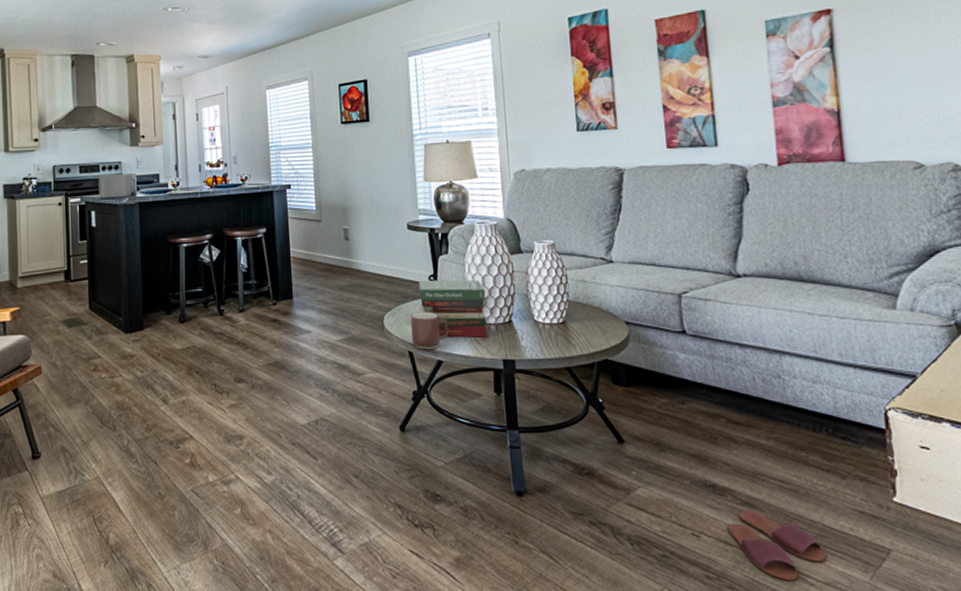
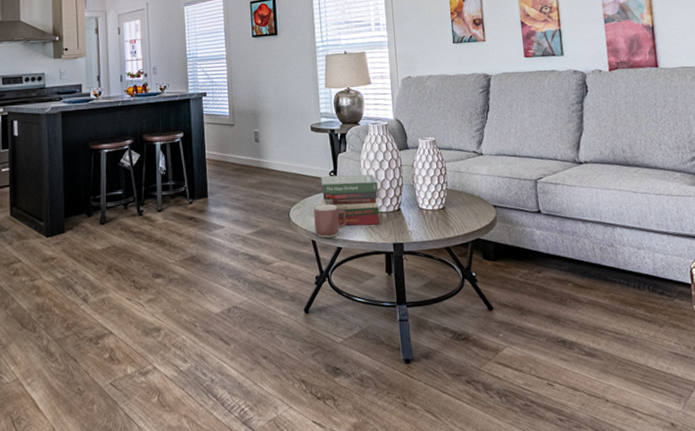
toaster: present [98,173,137,200] -> none [21,84,60,110]
slippers: present [726,509,827,580] -> none [574,358,650,416]

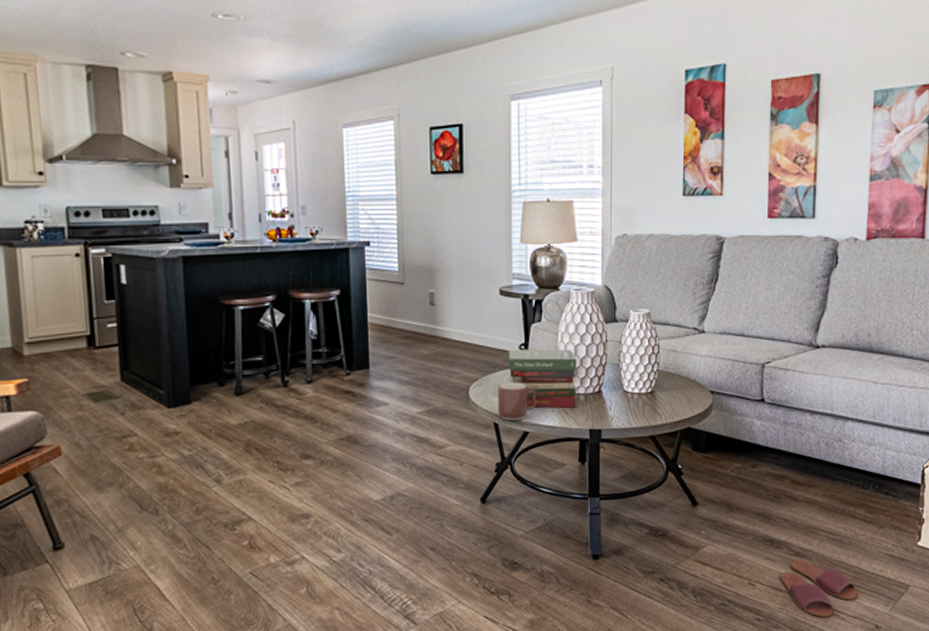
slippers: none [574,358,650,416] -> present [779,559,858,617]

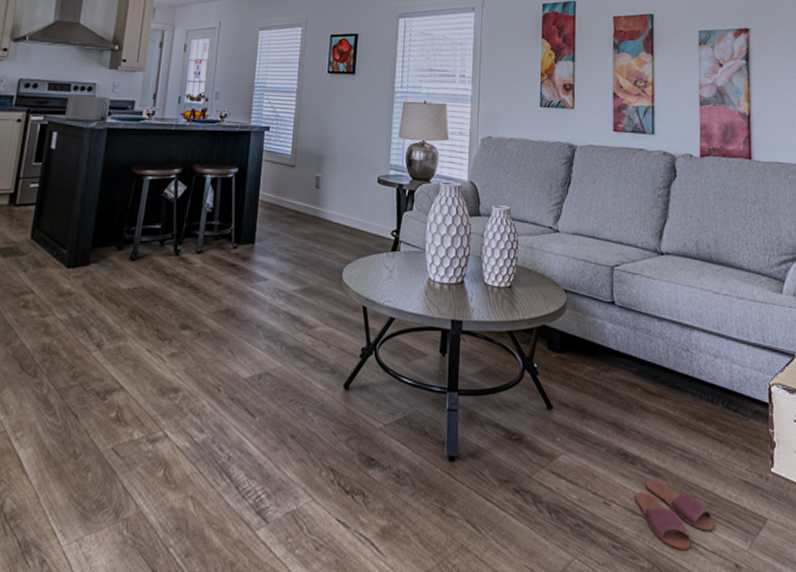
toaster: none [128,220,180,252] -> present [65,94,110,123]
mug: present [498,381,537,421] -> none [367,266,404,306]
books: present [506,349,577,408] -> none [378,234,443,297]

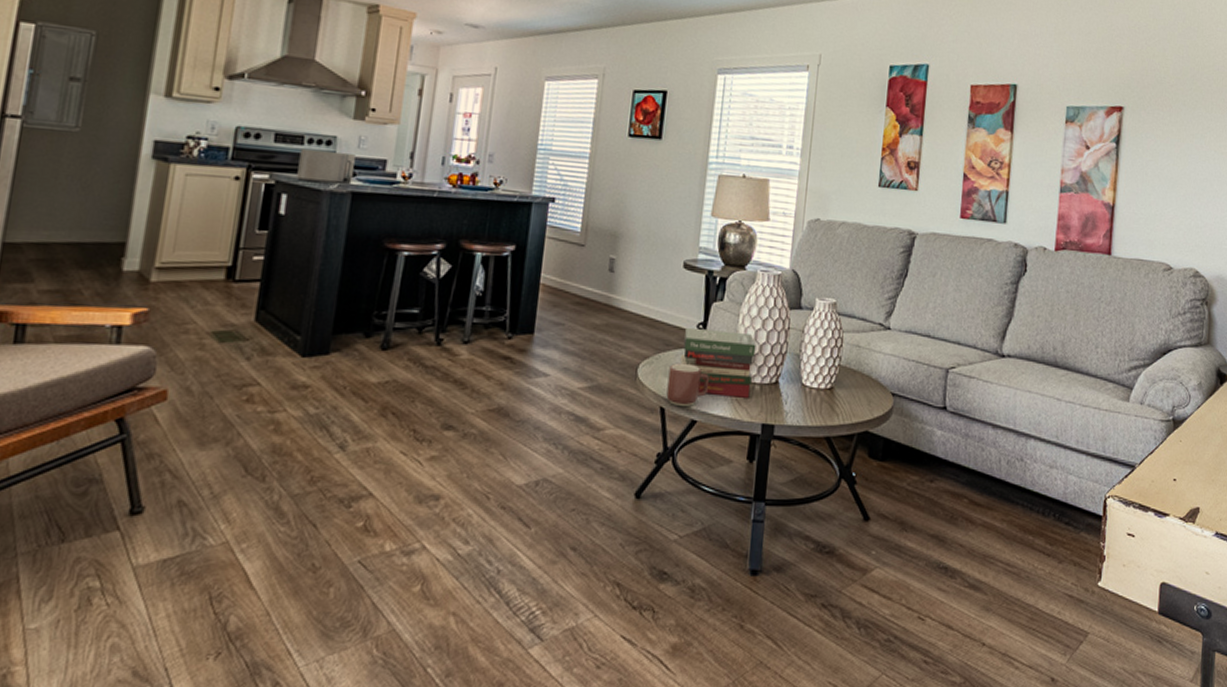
mug: none [367,266,404,306] -> present [666,363,710,407]
books: none [378,234,443,297] -> present [679,327,756,398]
slippers: present [634,478,715,549] -> none [951,592,1034,664]

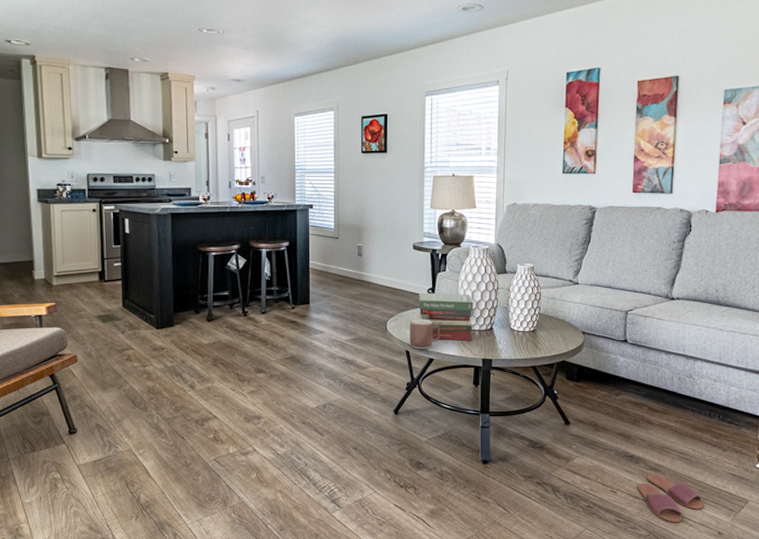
toaster: present [297,148,355,185] -> none [132,185,170,209]
slippers: none [951,592,1034,664] -> present [637,473,704,522]

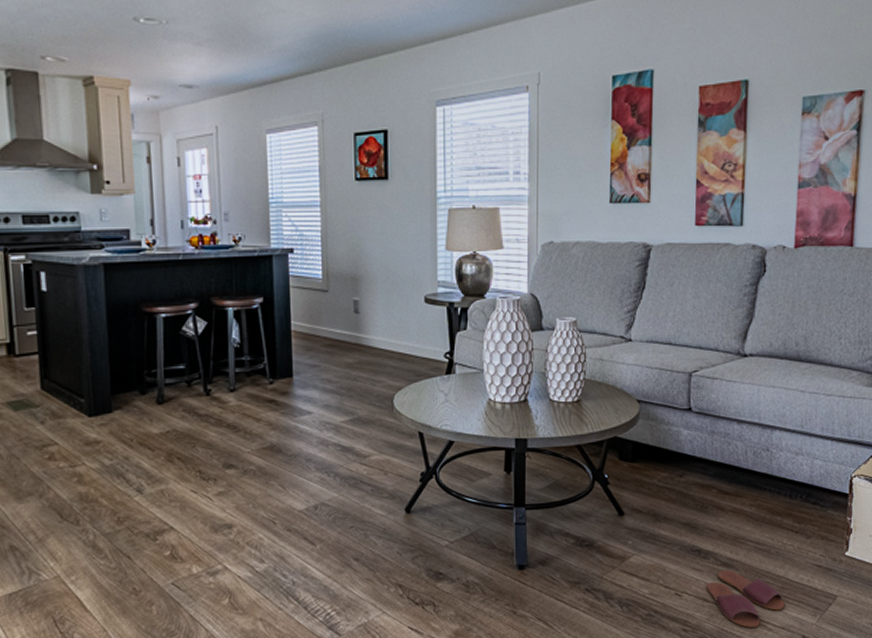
mug: present [409,318,441,350] -> none [423,390,462,430]
books: present [417,292,474,341] -> none [431,357,503,418]

